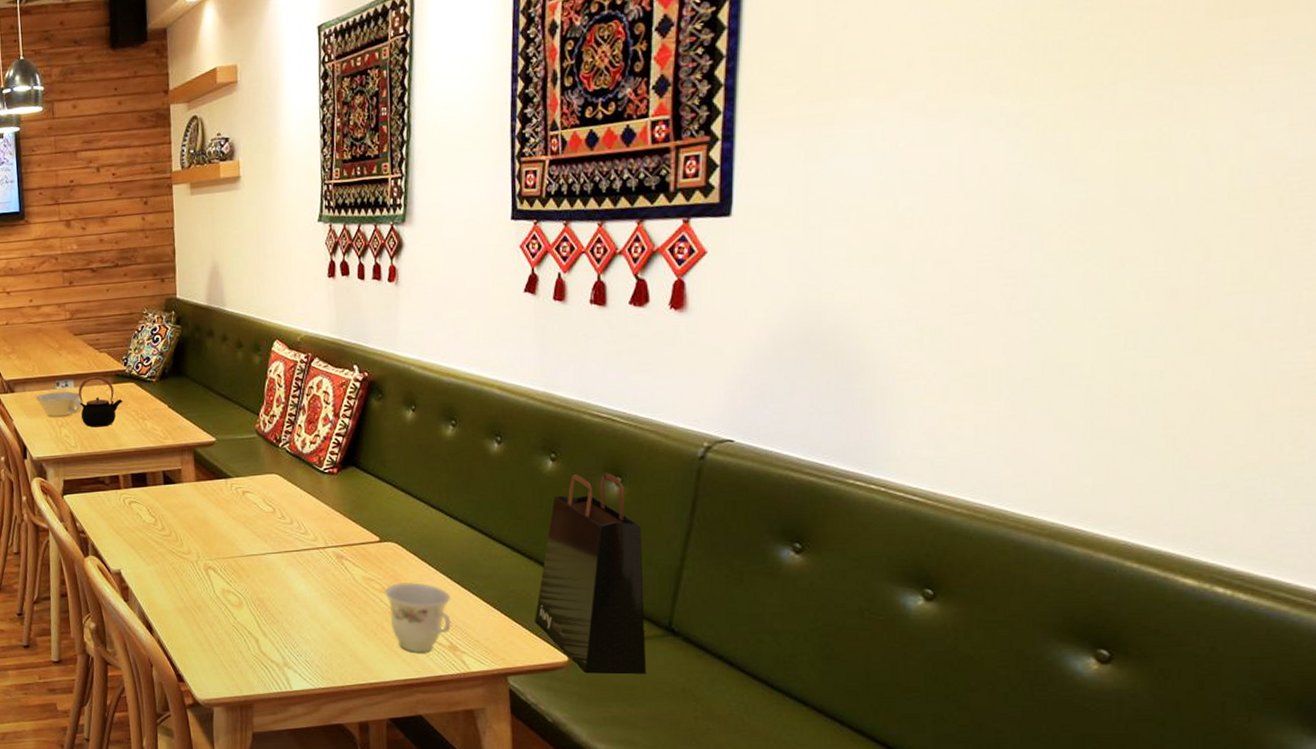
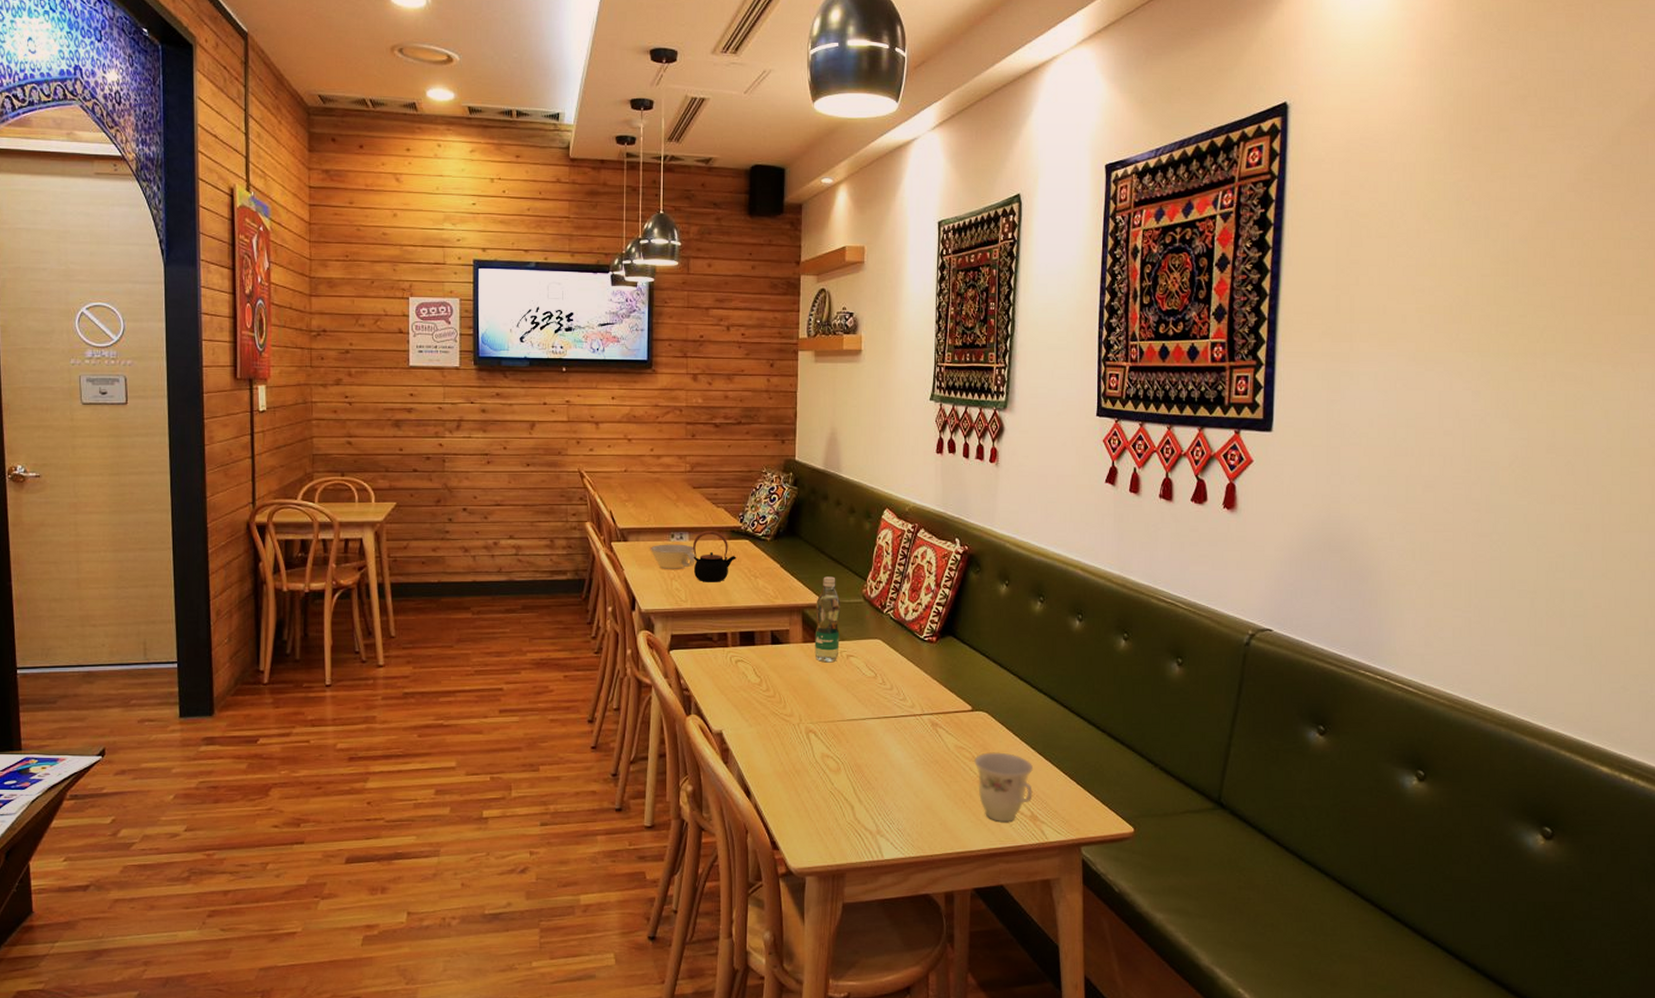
bottle: none [207,413,234,500] -> present [814,576,841,663]
shopping bag: present [535,473,647,674] -> none [1106,654,1200,846]

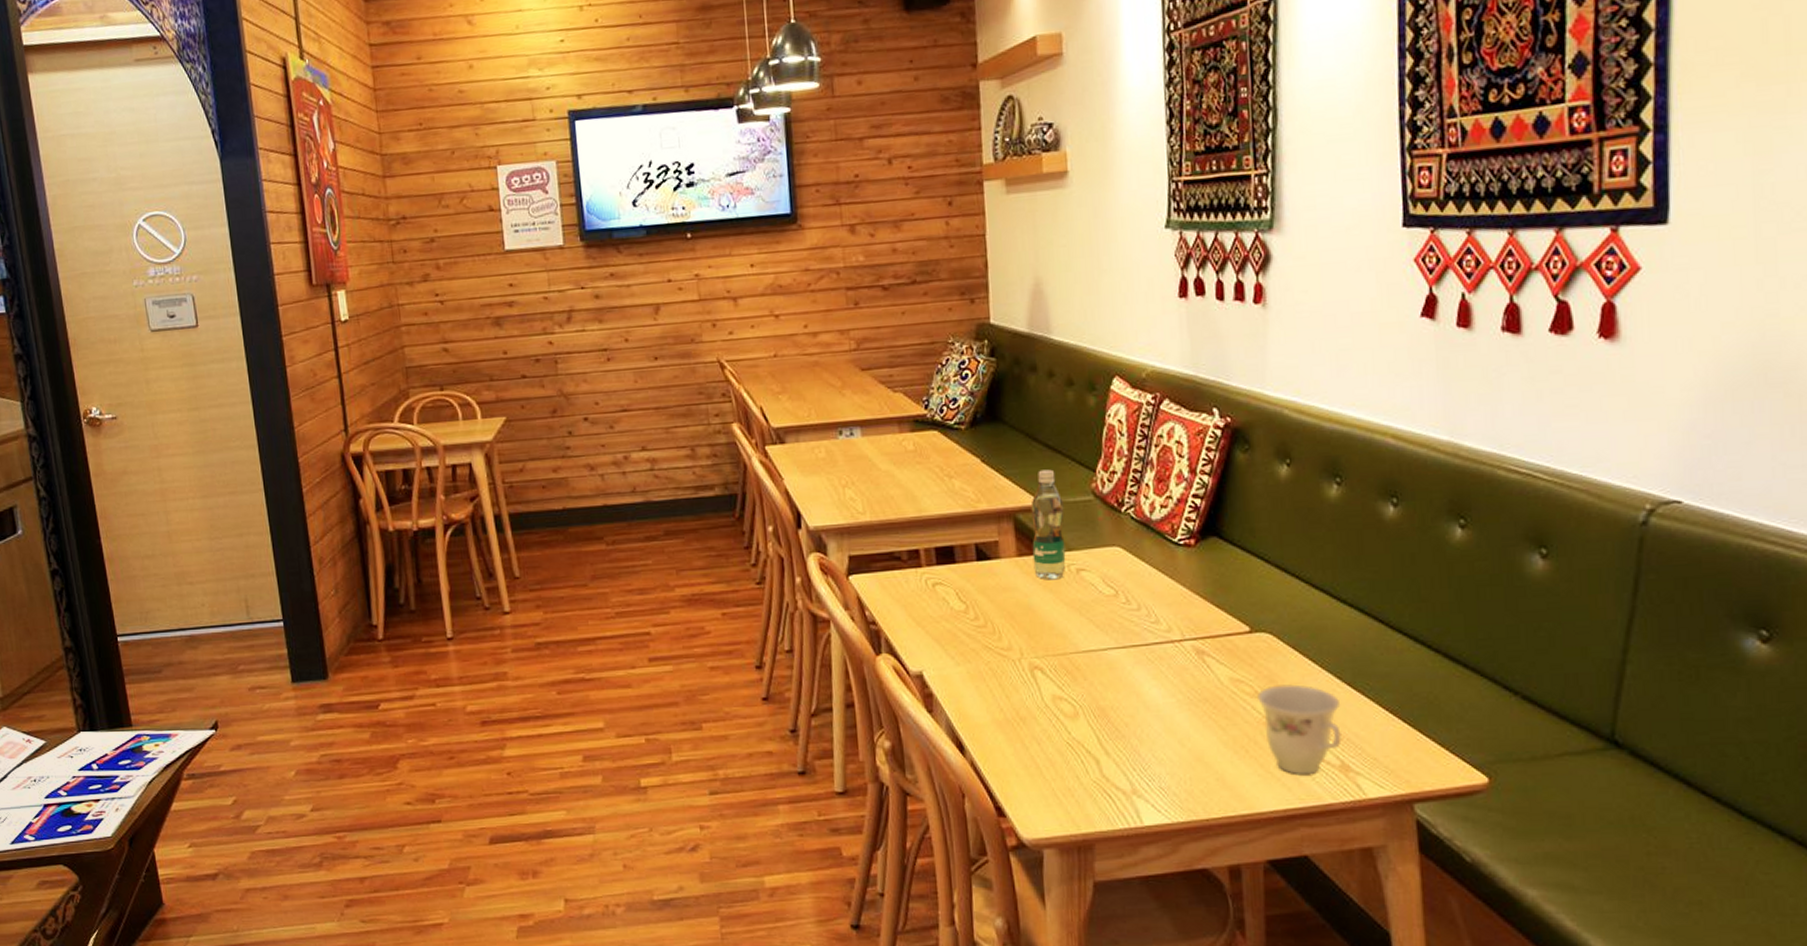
cup: present [650,544,696,570] -> none [813,442,872,476]
teapot: present [693,531,737,582] -> none [867,422,924,488]

